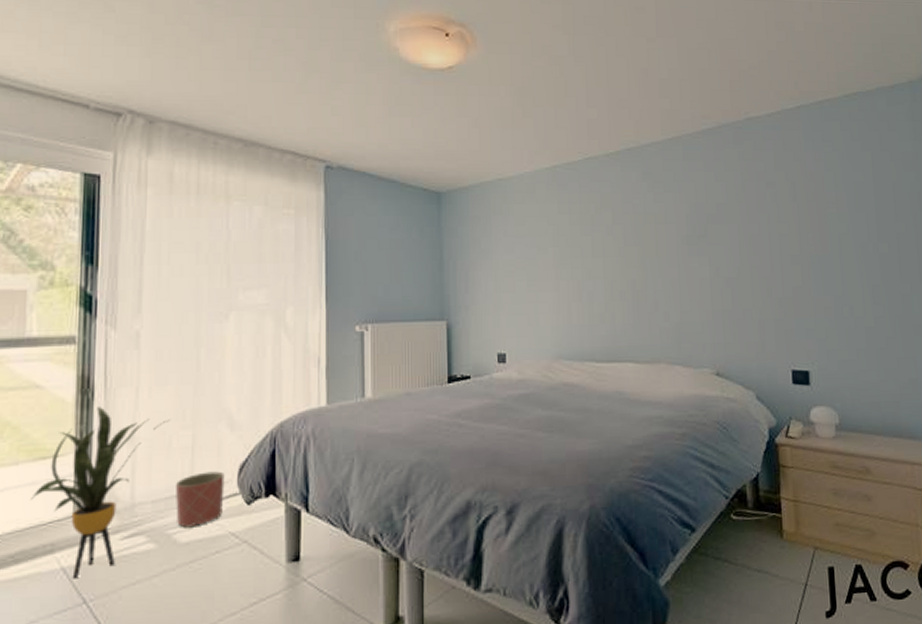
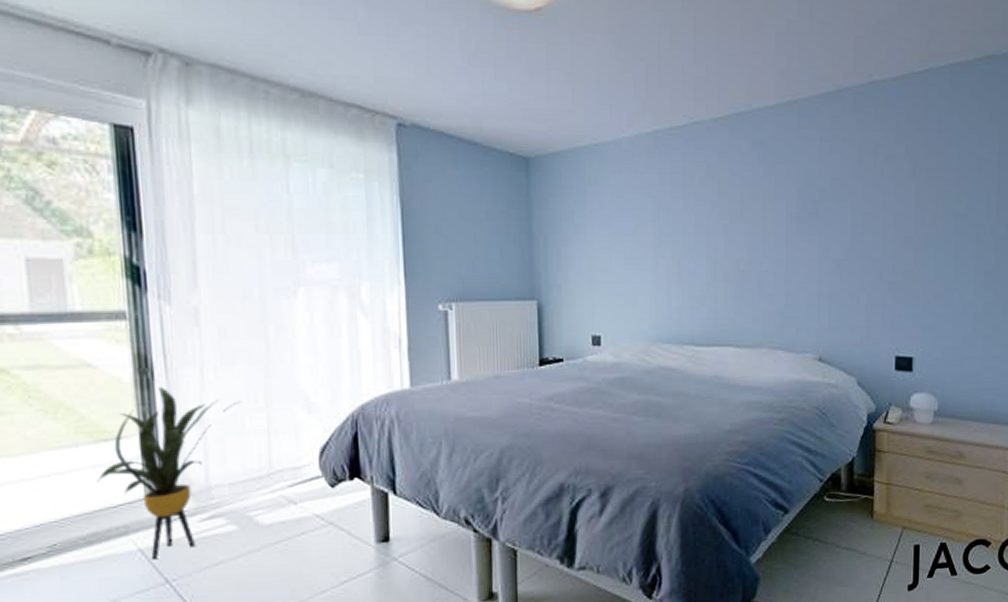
planter: present [176,471,225,528] -> none [253,454,306,510]

